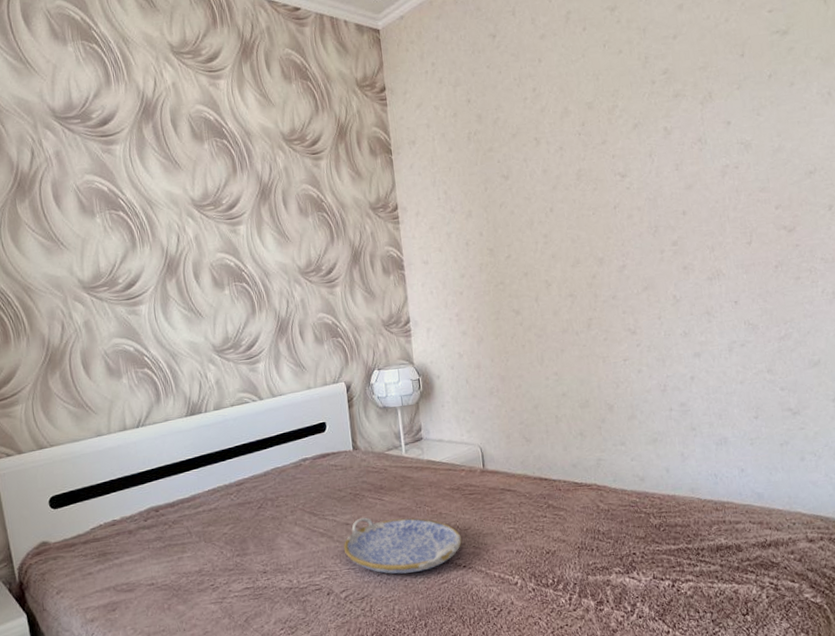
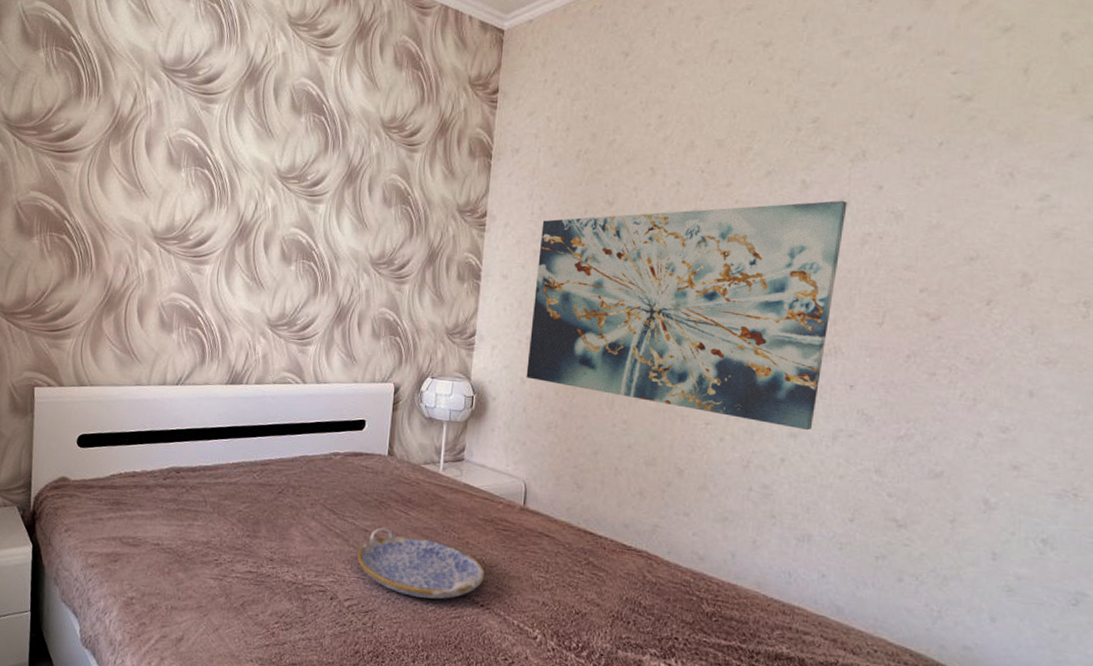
wall art: none [449,139,711,353] -> present [526,200,847,431]

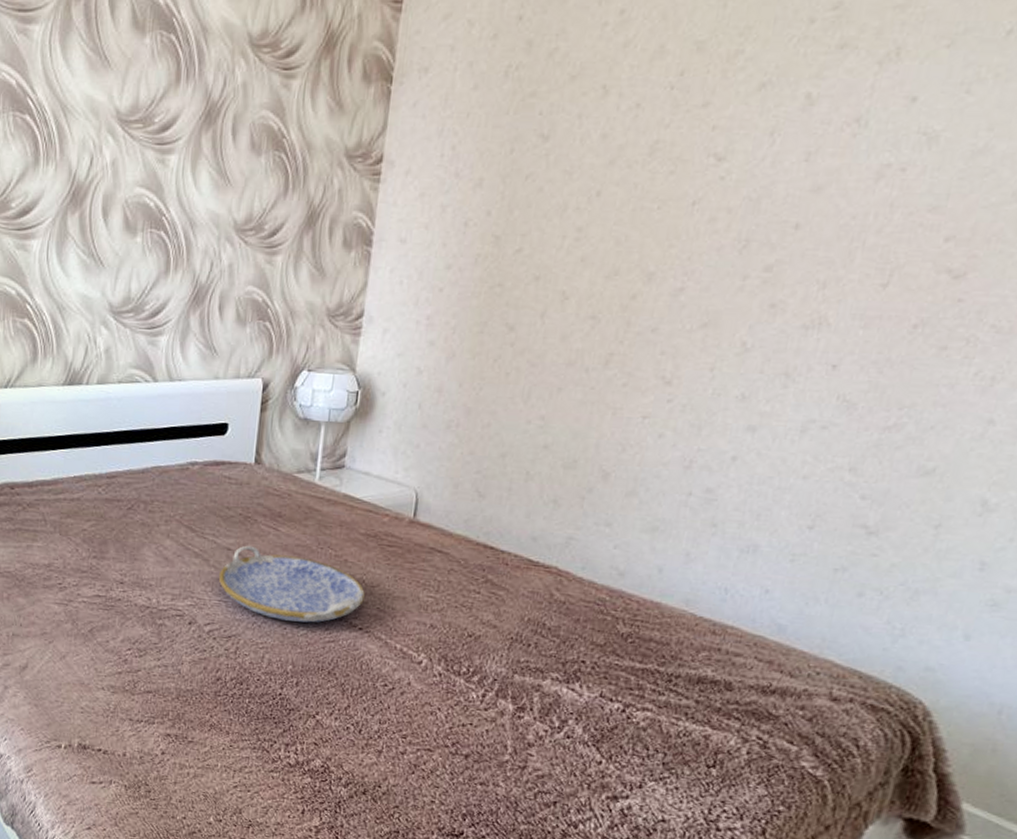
wall art: present [526,200,847,431] -> none [423,119,865,423]

